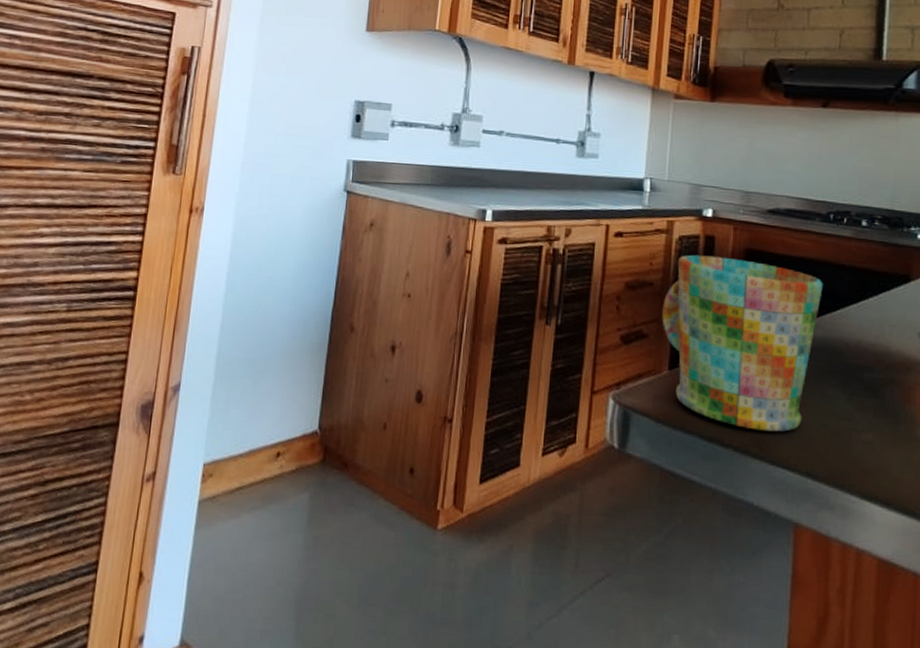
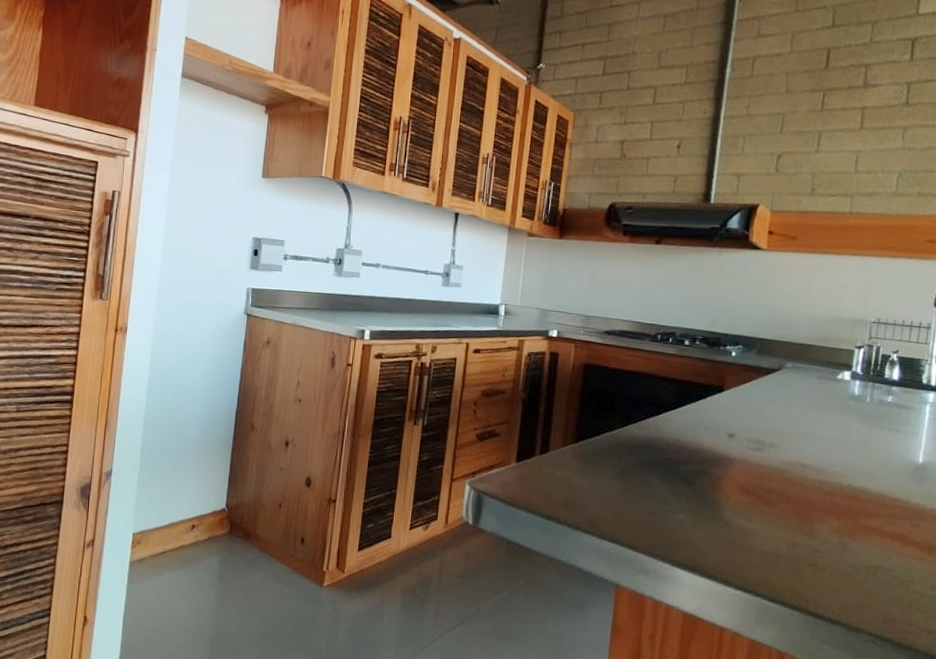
mug: present [662,254,823,432] -> none [511,368,649,513]

